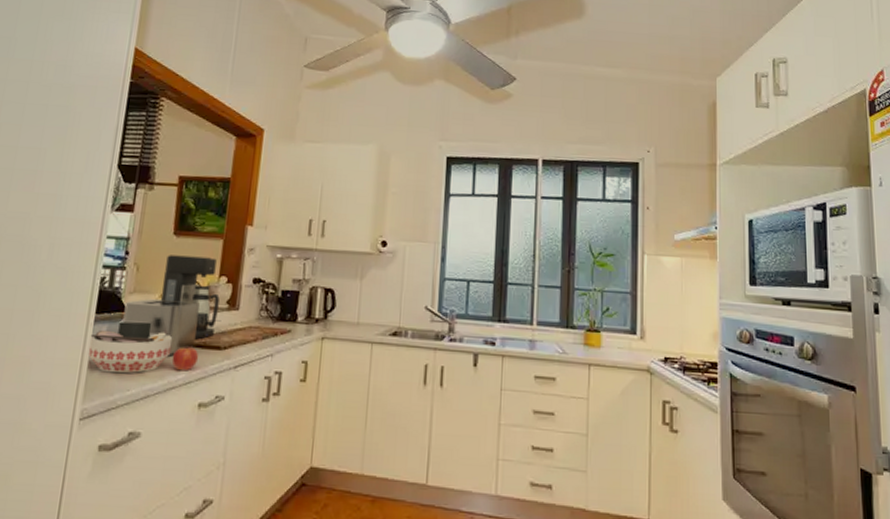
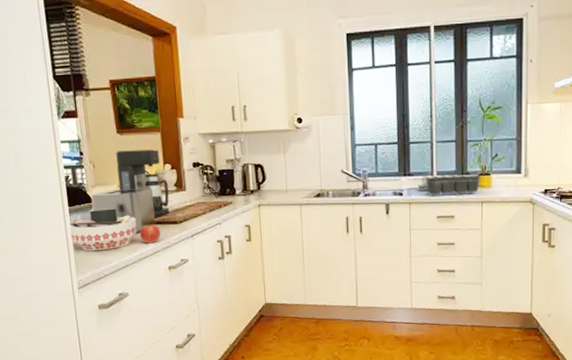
dish rack: none [513,324,589,352] -> present [417,173,481,195]

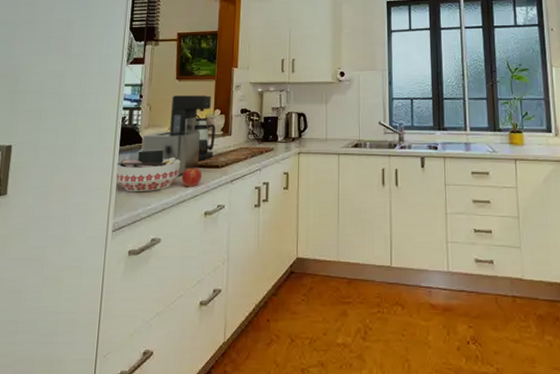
dish rack: present [417,173,481,195] -> none [451,130,513,150]

